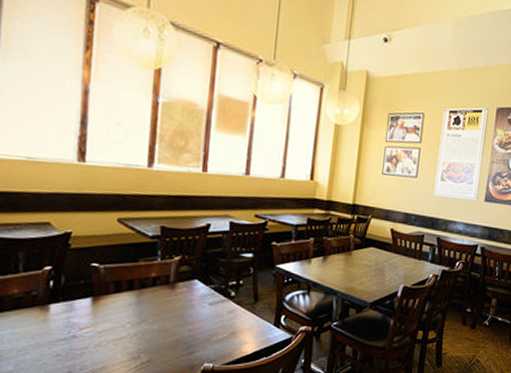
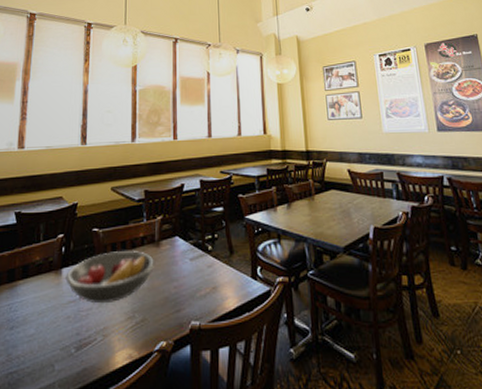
fruit bowl: none [54,290,169,343] -> present [65,251,155,304]

